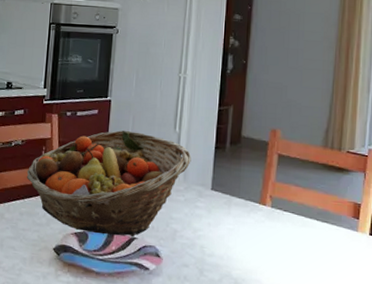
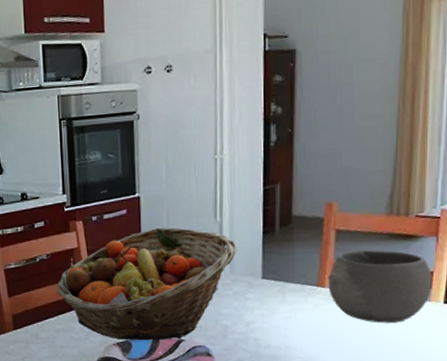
bowl: none [269,175,360,248] -> present [328,250,432,323]

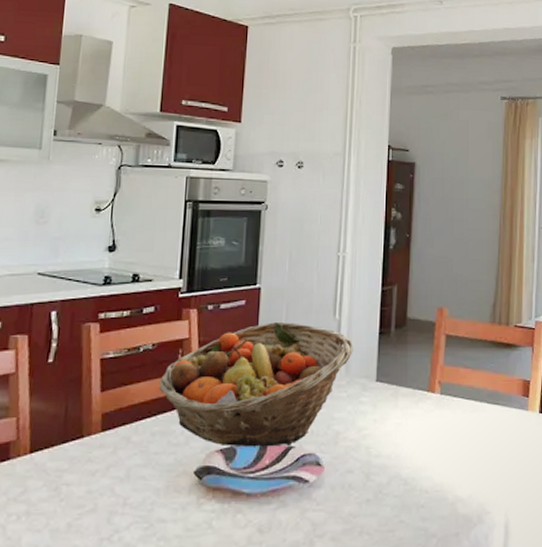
bowl: present [328,250,432,323] -> none [438,357,529,432]

